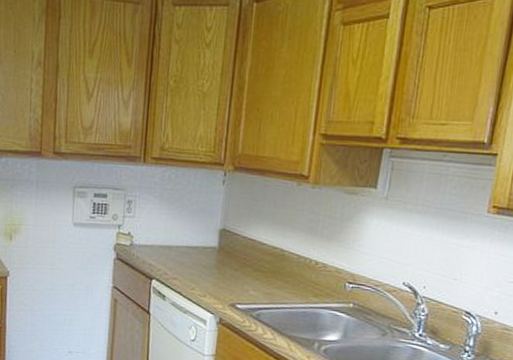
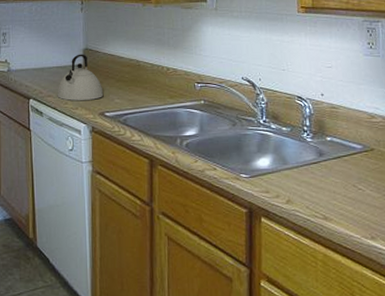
kettle: none [183,234,238,289] -> present [57,54,104,101]

